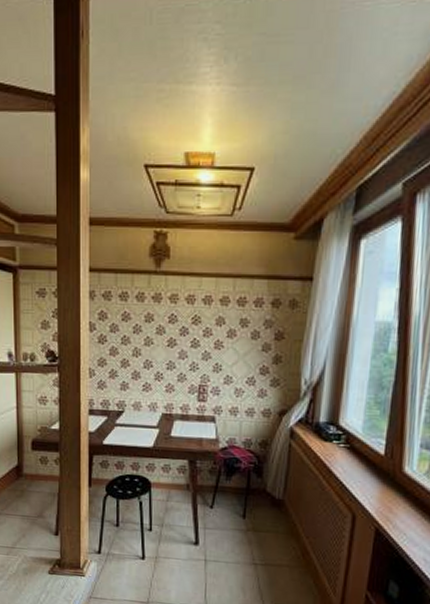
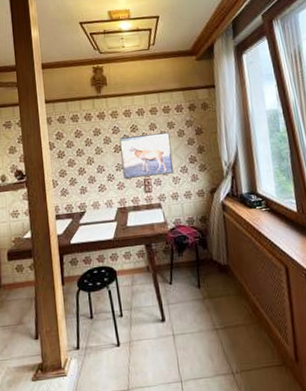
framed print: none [175,328,240,383] -> present [119,132,174,179]

